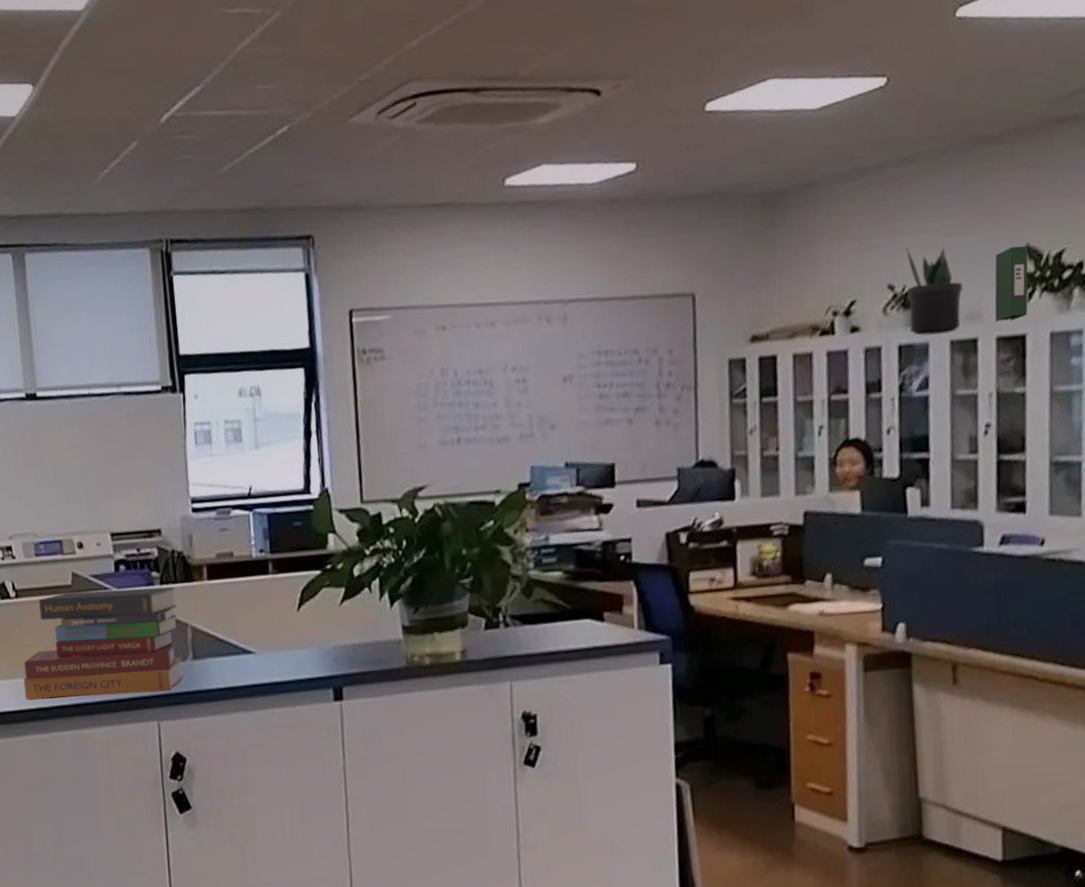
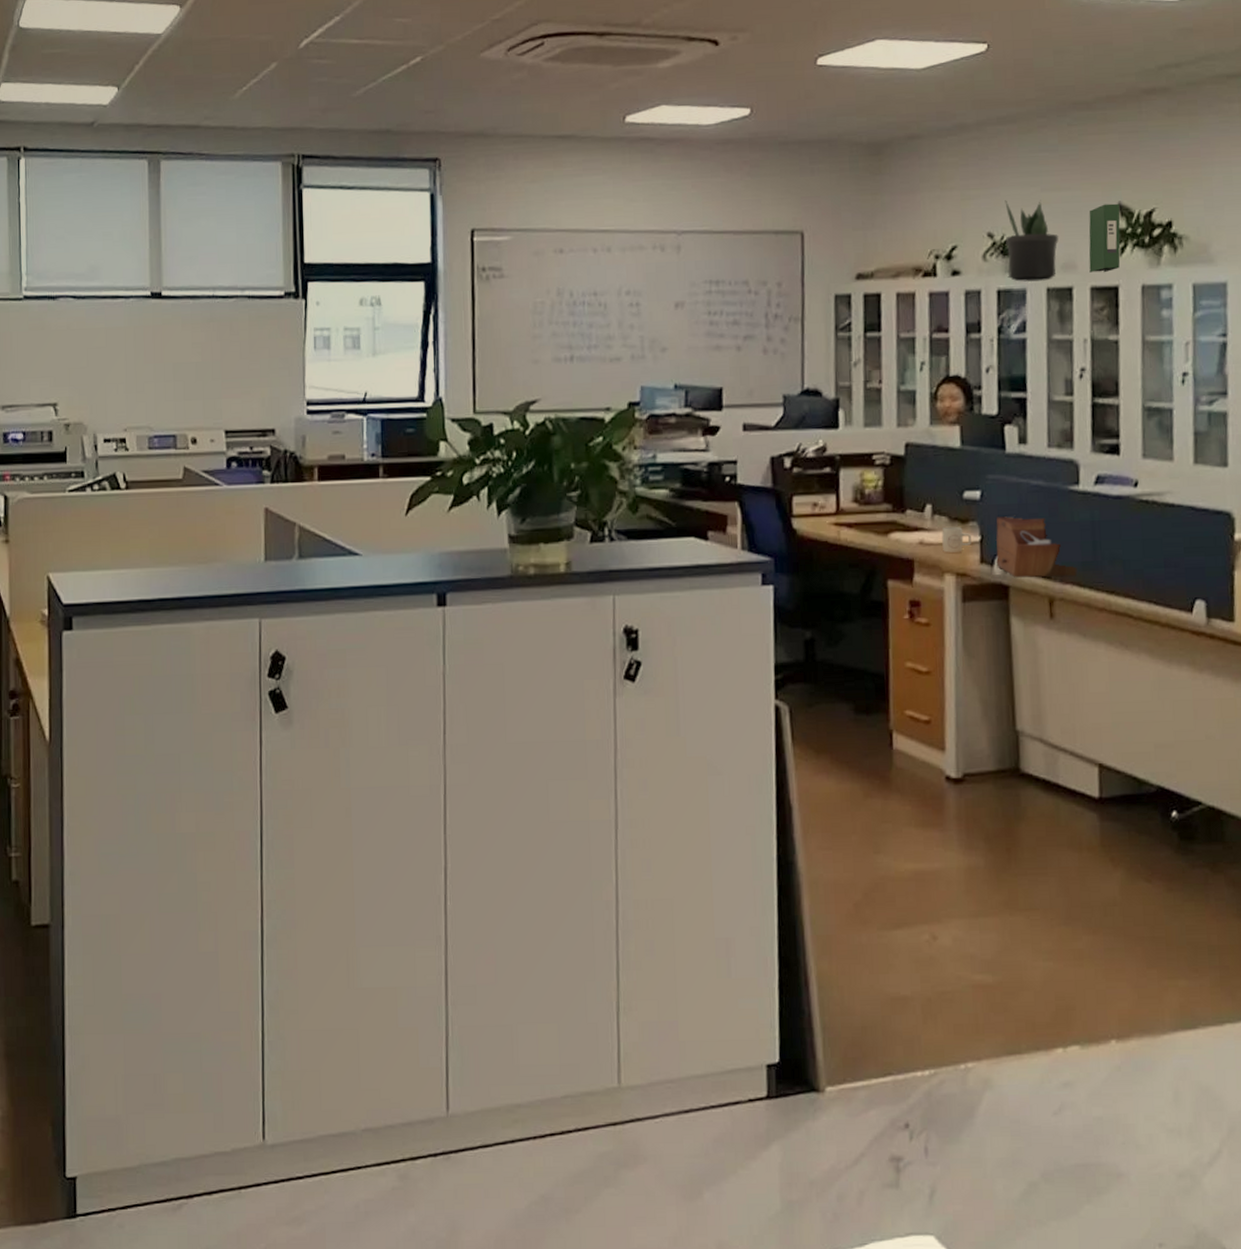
books: present [23,587,184,700] -> none [127,485,289,591]
mug: none [842,595,873,624] -> present [942,526,971,555]
sewing box: none [898,582,981,645] -> present [996,516,1077,578]

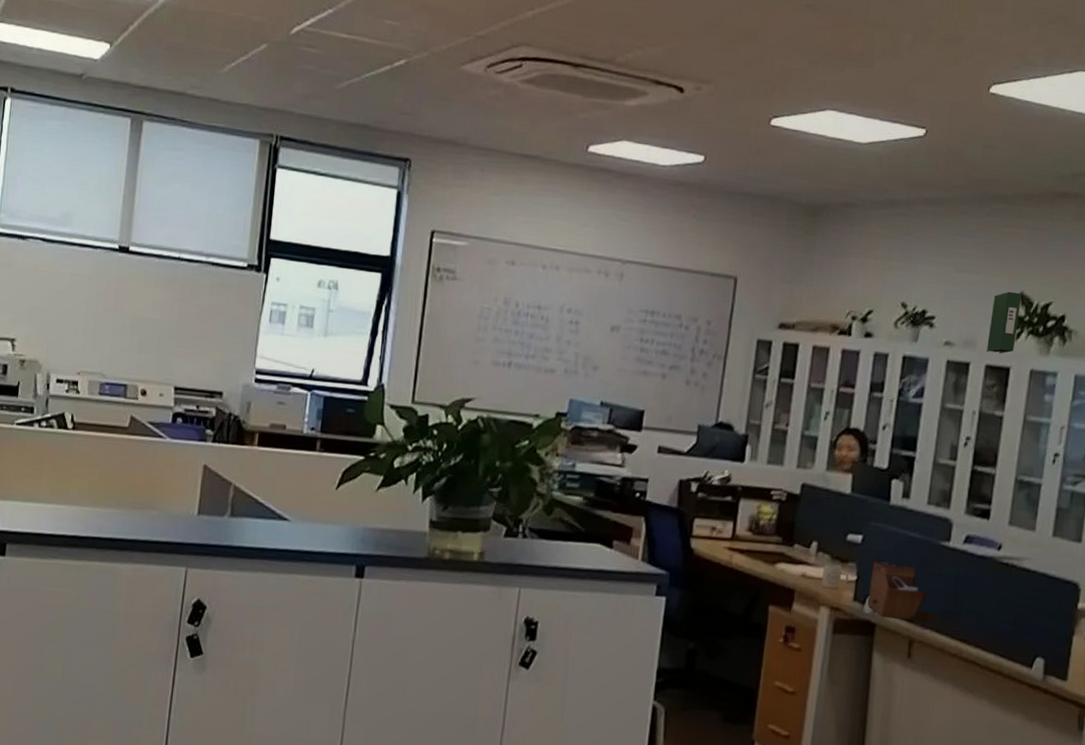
planter: present [1005,200,1059,283] -> none [915,275,964,354]

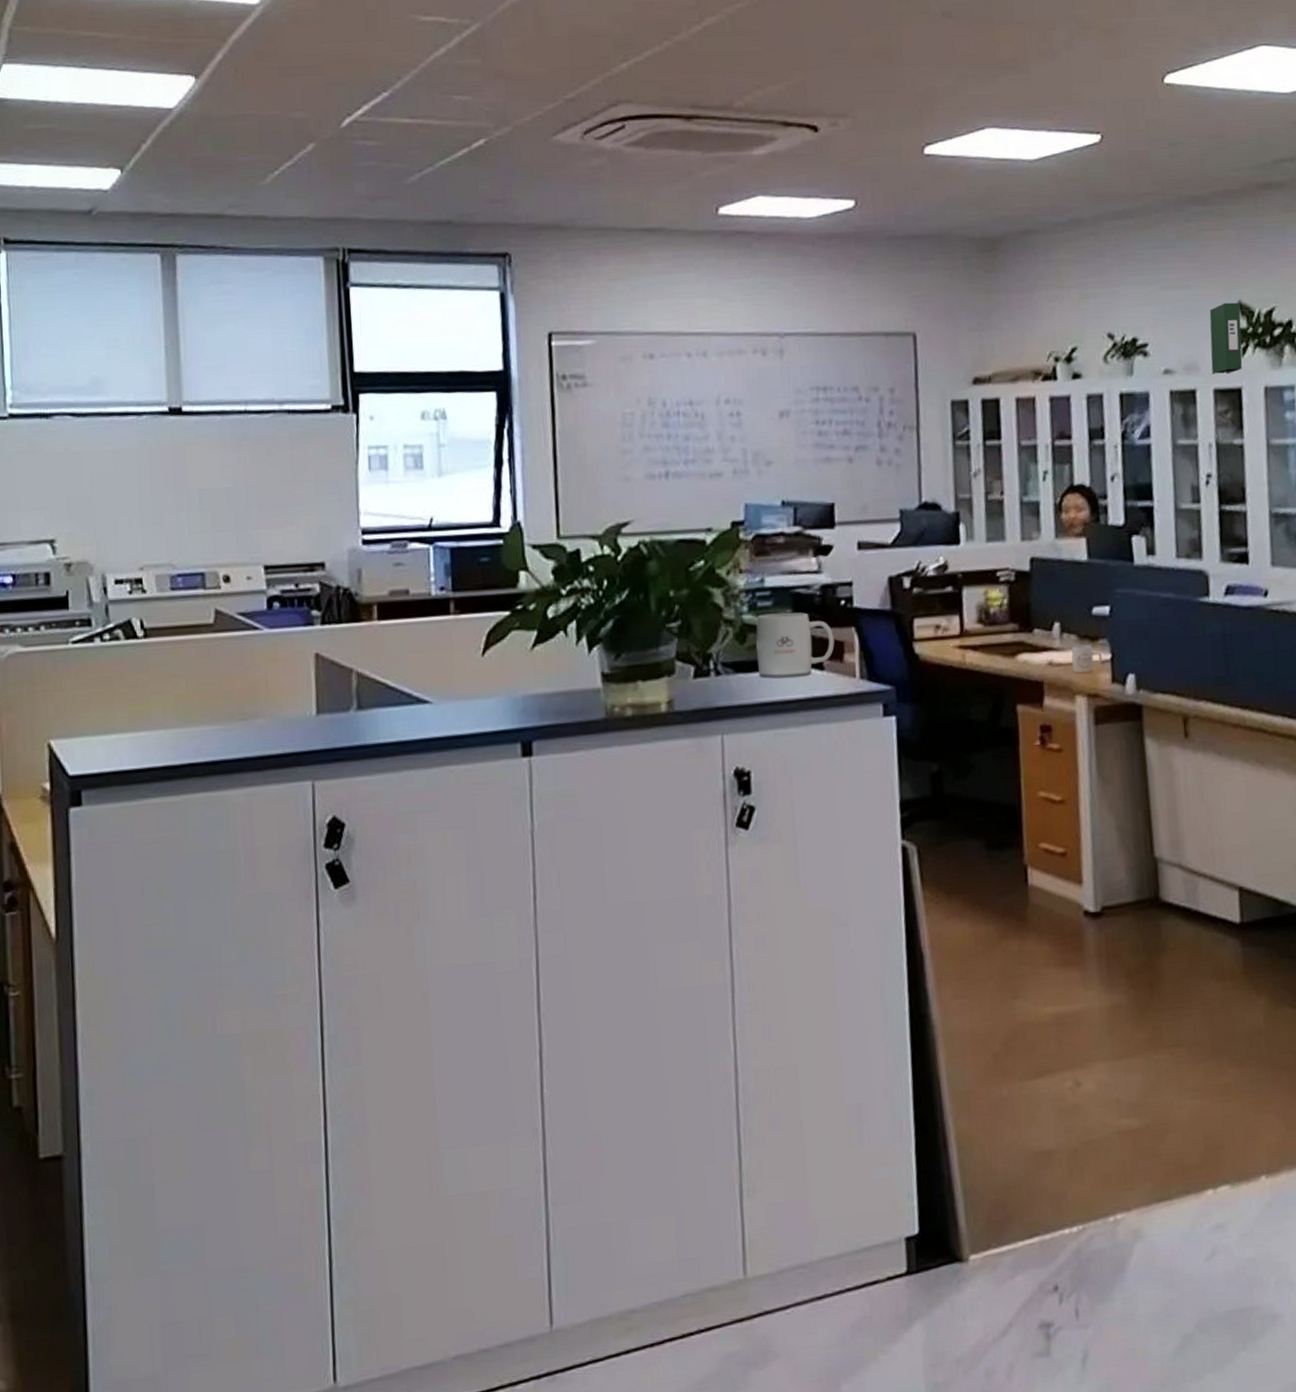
mug: none [558,493,626,552] -> present [755,612,835,679]
sewing box: present [867,561,938,623] -> none [1127,632,1211,696]

